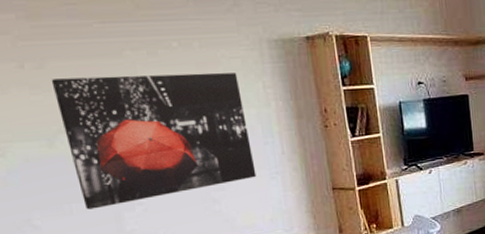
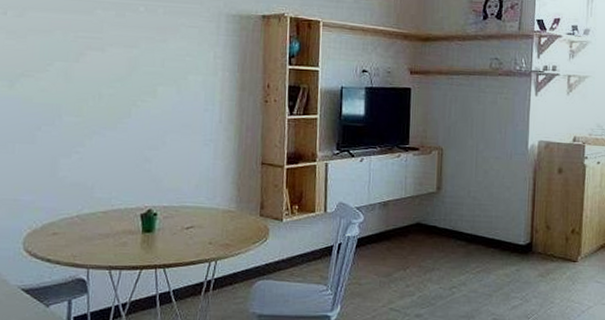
wall art: present [51,73,257,210] -> none [26,27,192,151]

